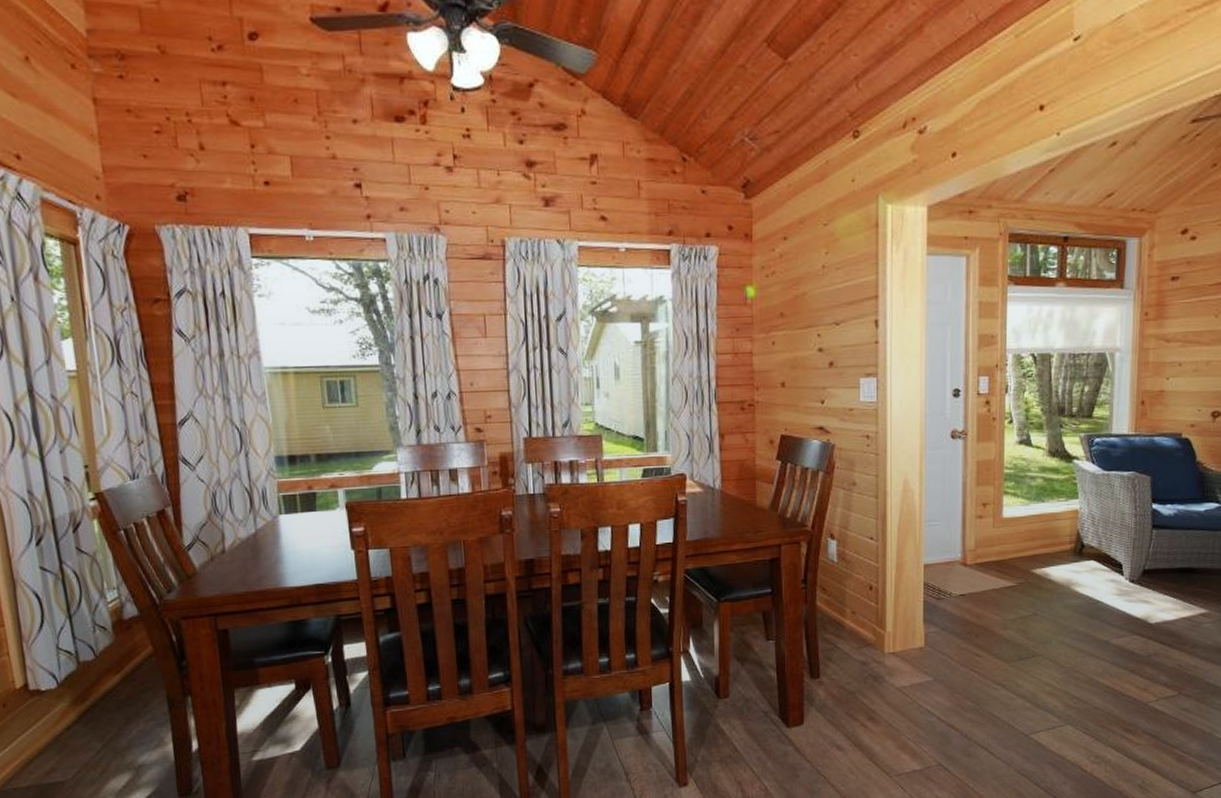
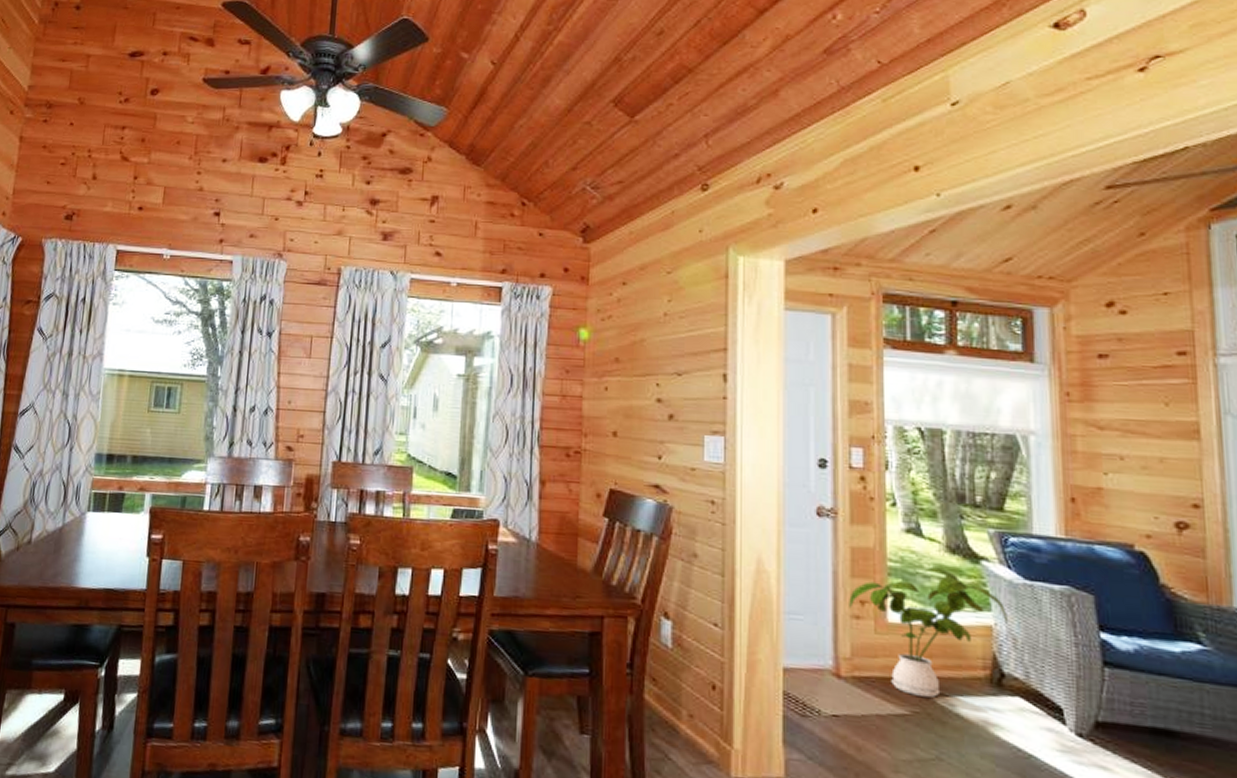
house plant: none [974,469,1089,571] -> present [849,566,1007,698]

